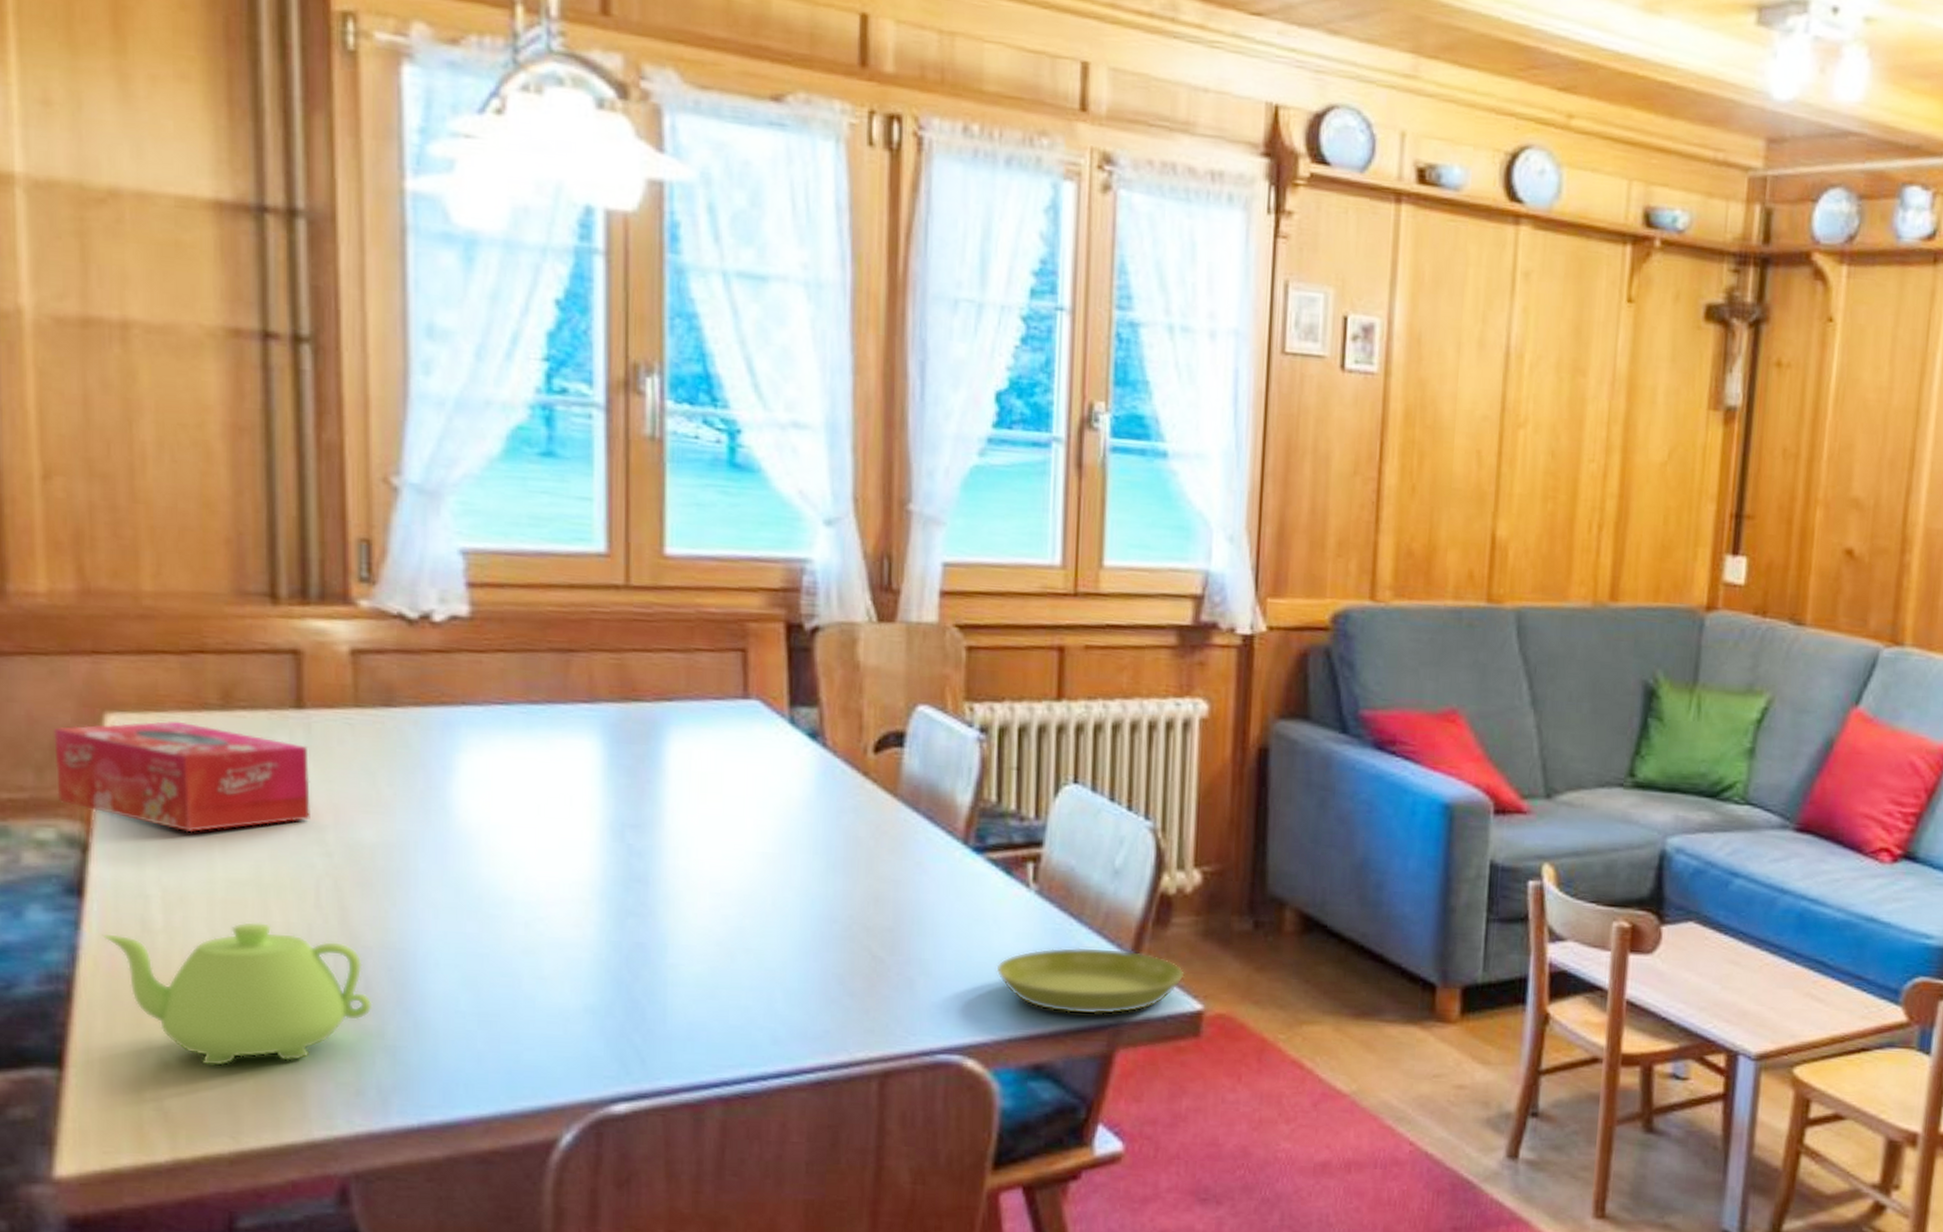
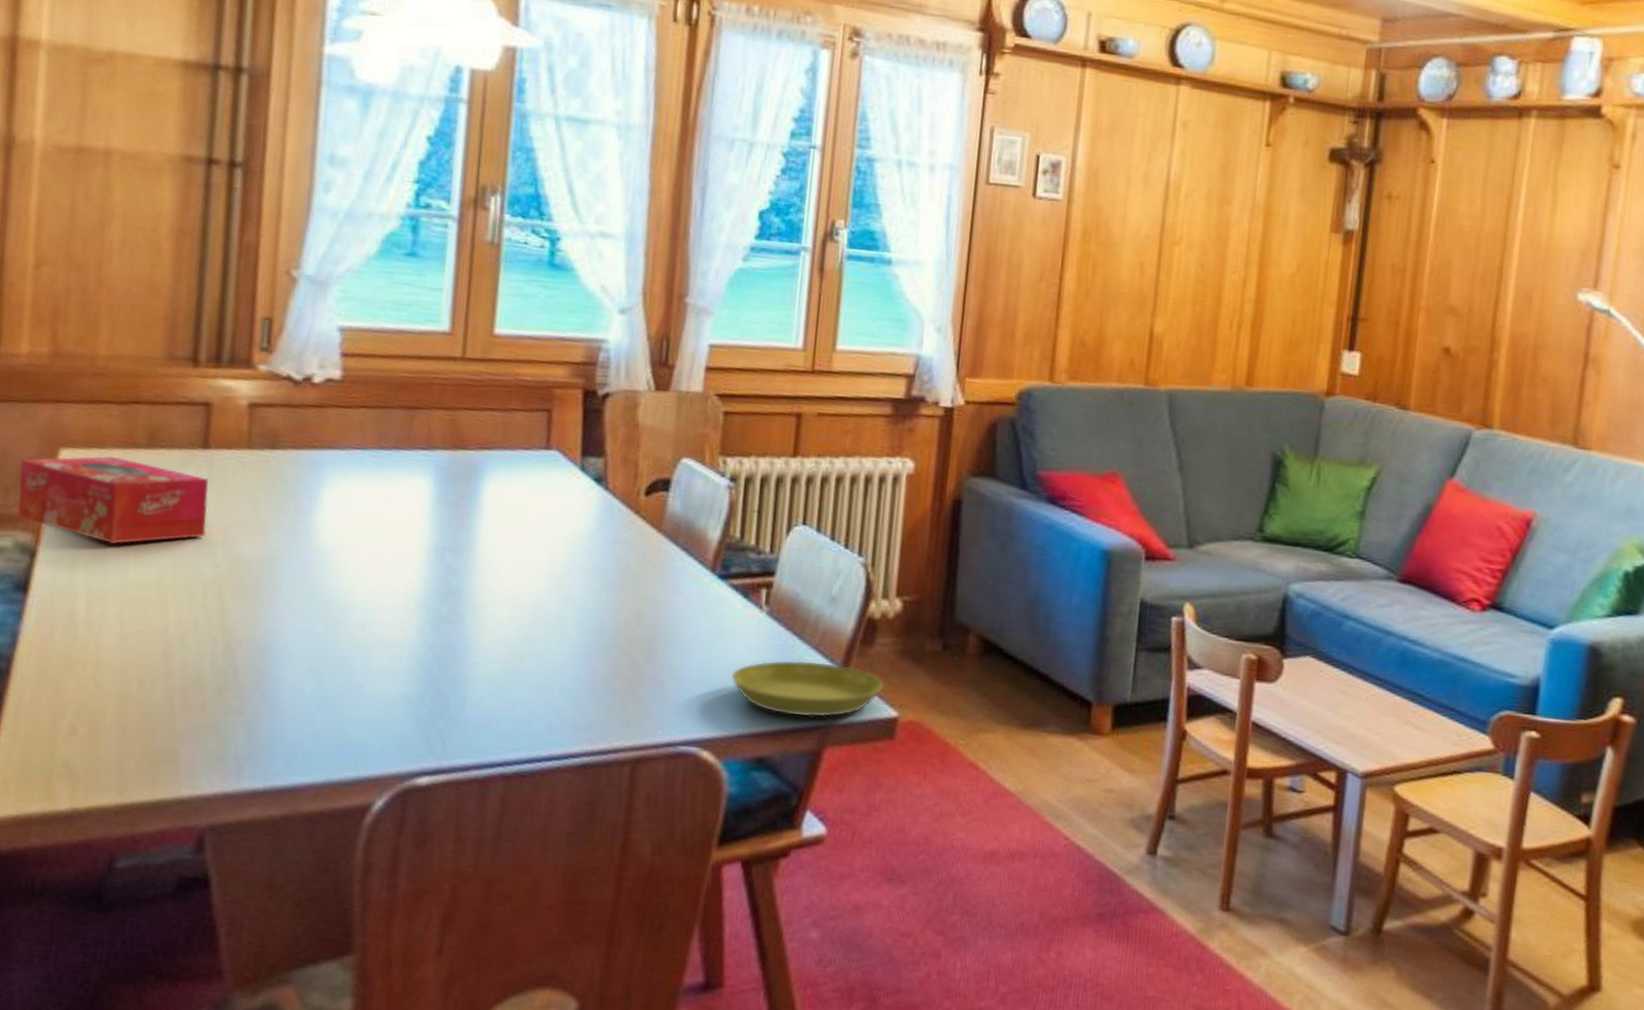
teapot: present [102,921,373,1067] -> none [38,617,238,734]

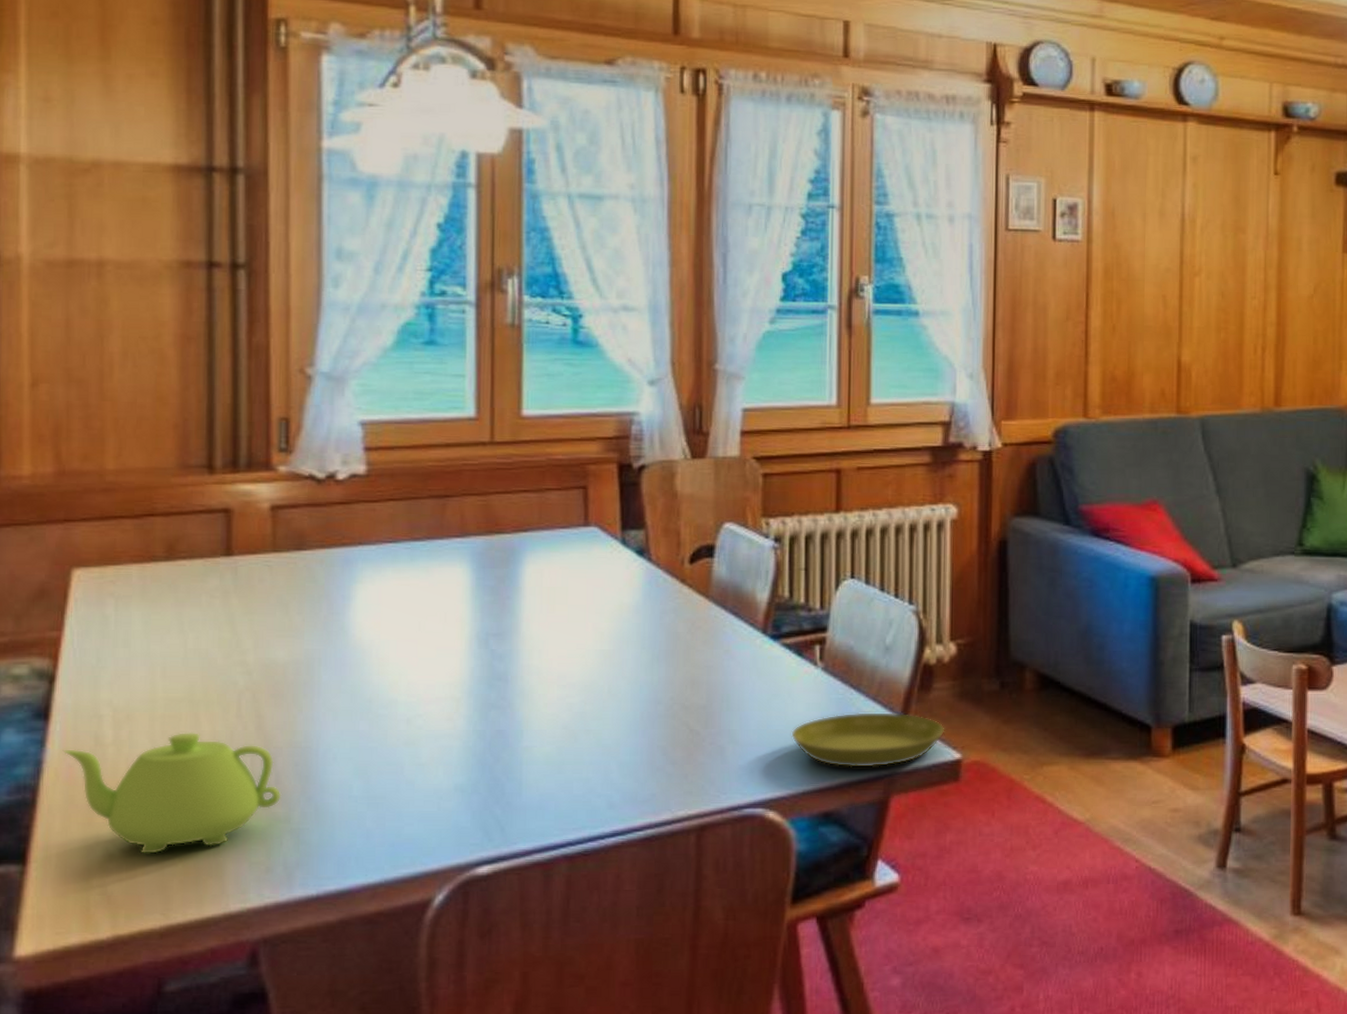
tissue box: present [18,456,208,545] -> none [30,572,236,662]
teapot: none [38,617,238,734] -> present [62,731,282,855]

